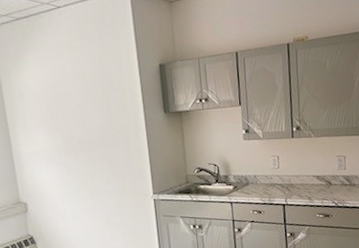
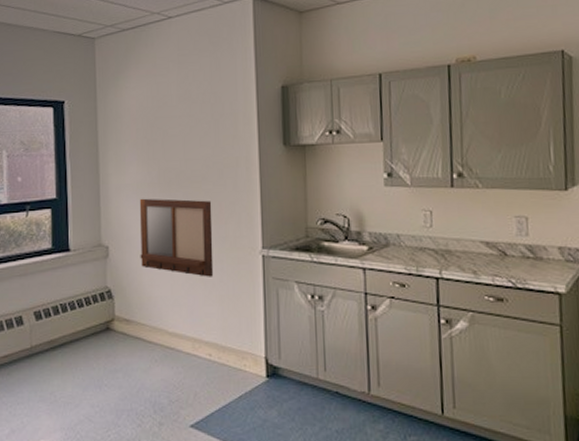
writing board: none [49,160,117,220] -> present [139,198,214,277]

